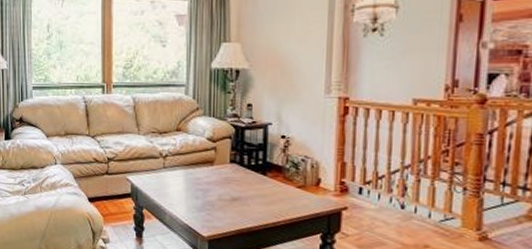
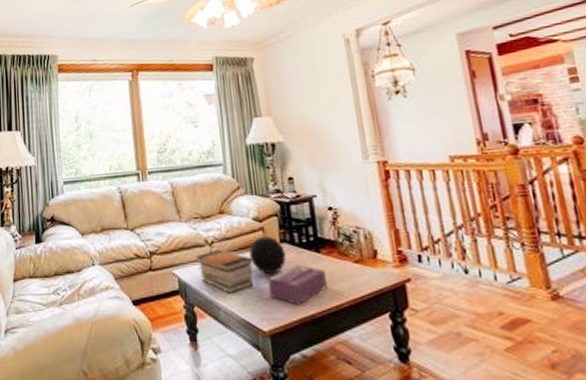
book stack: none [150,162,201,202] -> present [196,249,254,294]
decorative orb: none [200,155,234,190] -> present [249,236,286,275]
tissue box: none [213,183,268,218] -> present [268,264,327,304]

